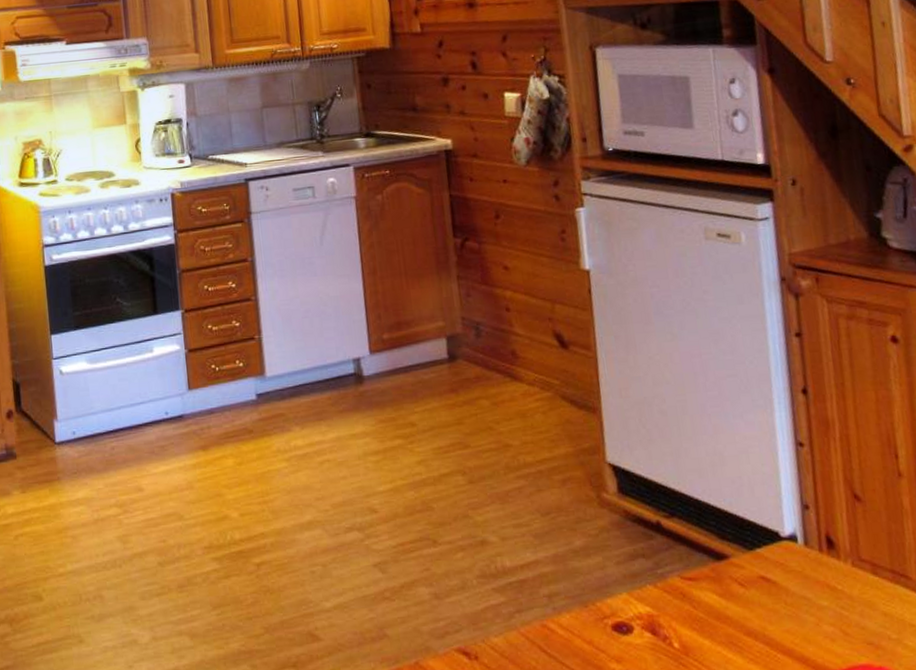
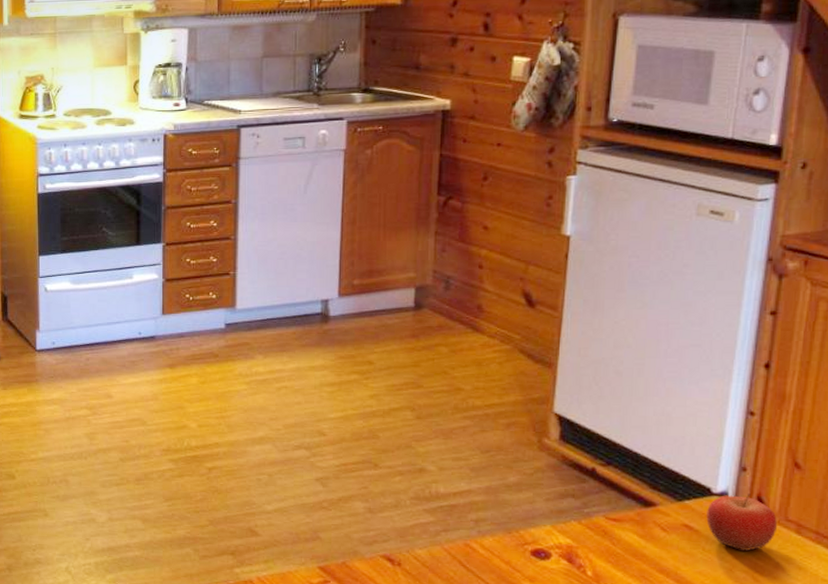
fruit: none [779,534,853,600] -> present [706,493,777,551]

